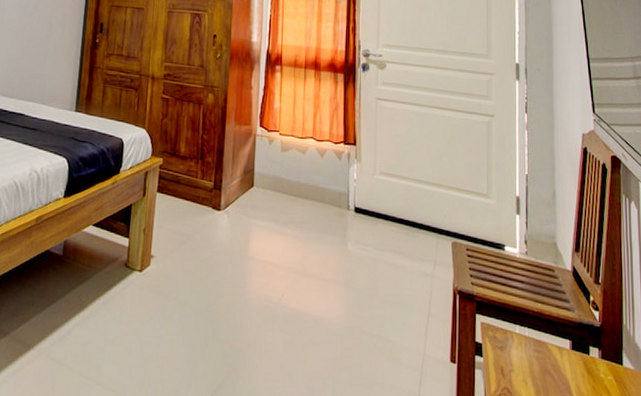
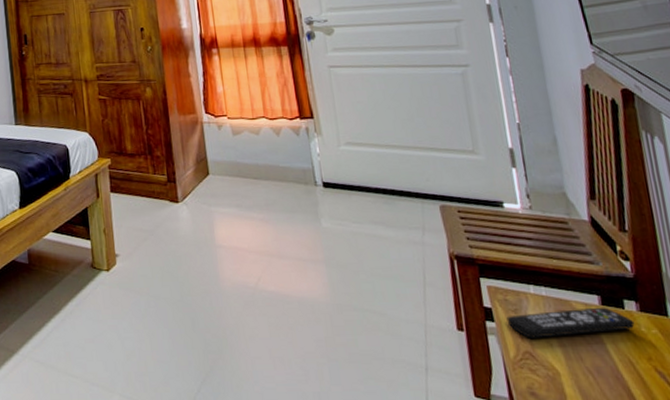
remote control: none [493,351,596,376] -> present [506,307,635,338]

